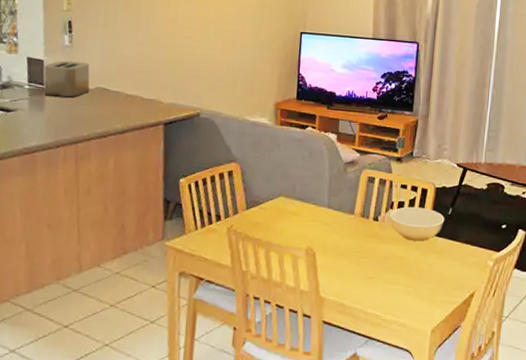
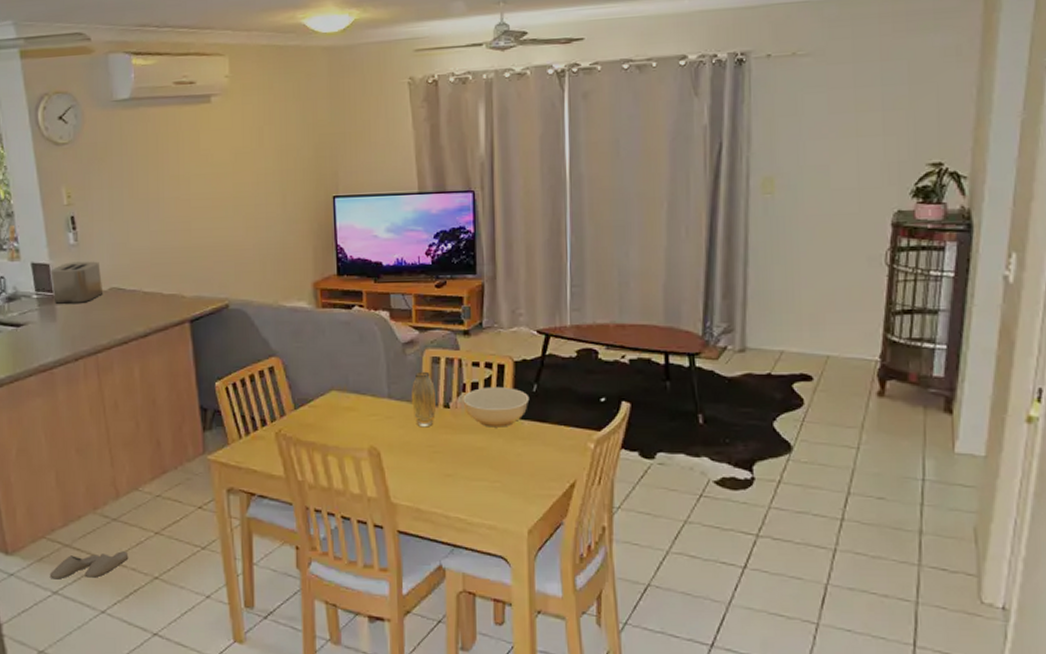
slippers: none [9,319,84,341] -> present [49,551,129,580]
vase: none [347,187,368,235] -> present [412,371,437,426]

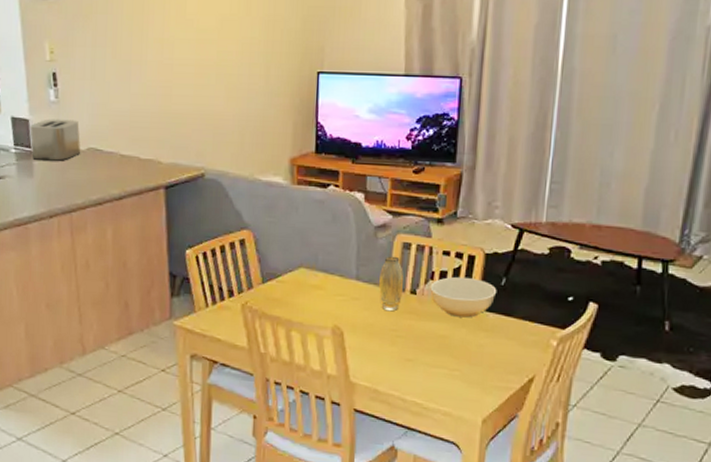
slippers: present [49,551,129,580] -> none [15,405,92,428]

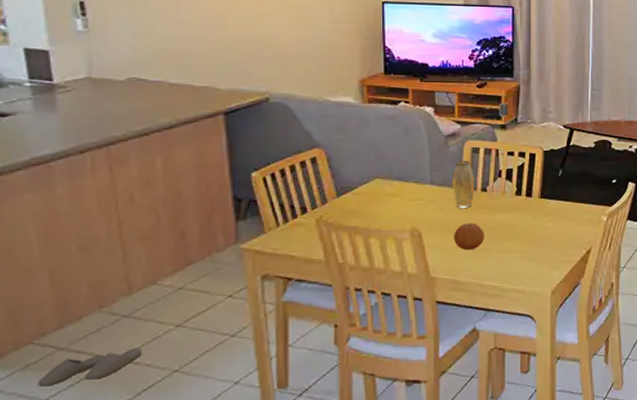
slippers: none [15,405,92,428] -> present [37,348,142,387]
toaster: present [30,119,80,162] -> none [50,49,118,94]
fruit: none [377,327,411,359] -> present [454,223,484,251]
bowl: present [430,276,497,318] -> none [499,172,556,207]

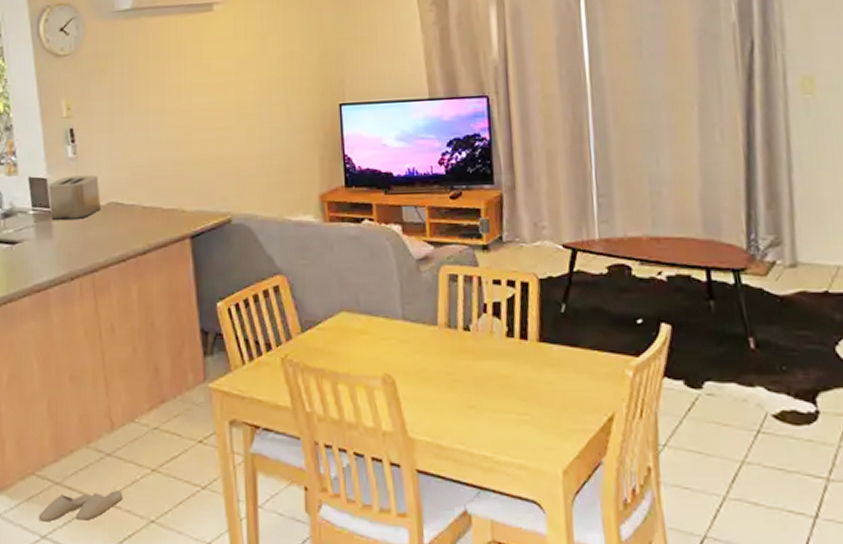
toaster: none [50,49,118,94] -> present [48,175,100,221]
vase: present [453,160,475,208] -> none [428,290,456,351]
fruit: present [454,223,484,251] -> none [433,371,471,407]

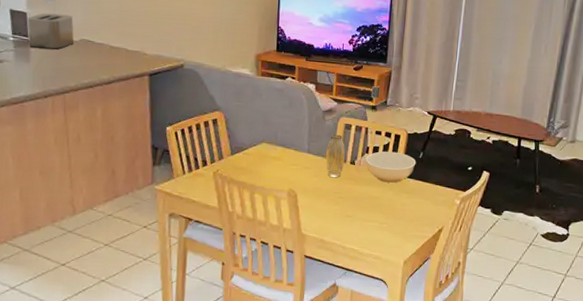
slippers: present [38,490,123,522] -> none [8,257,80,278]
vase: none [428,290,456,351] -> present [326,134,346,177]
bowl: none [484,306,558,353] -> present [365,151,416,183]

